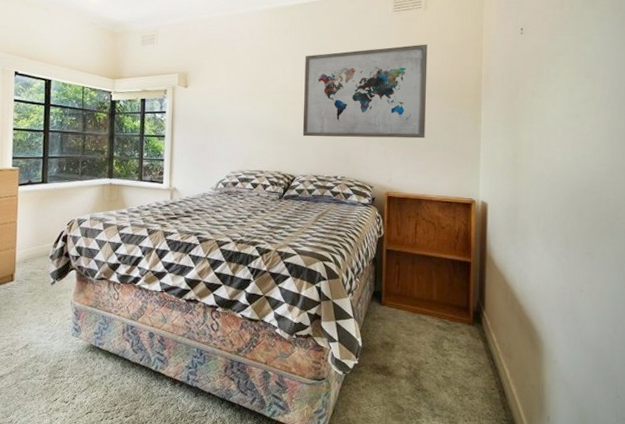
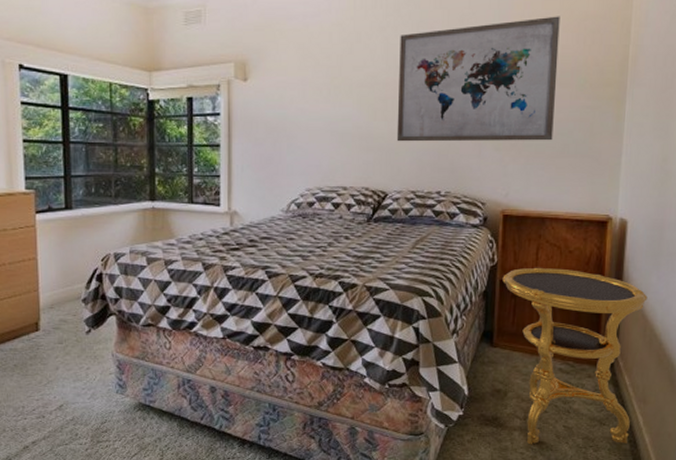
side table: none [388,239,507,393] -> present [502,267,648,445]

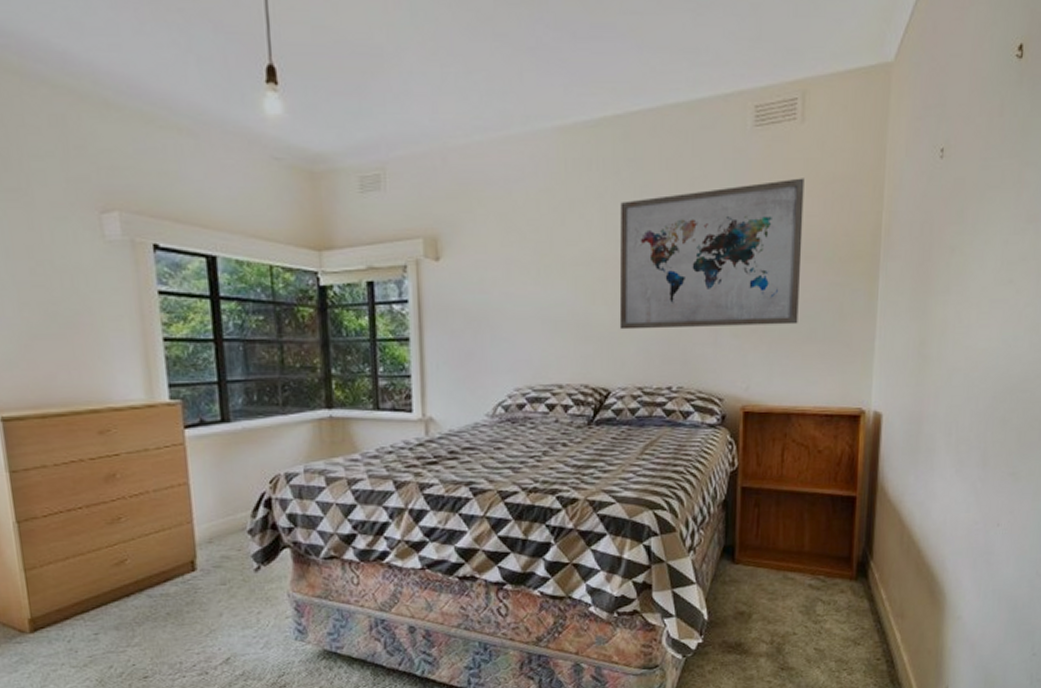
side table: present [502,267,648,445] -> none [744,470,905,672]

